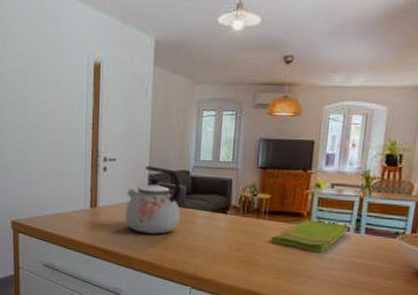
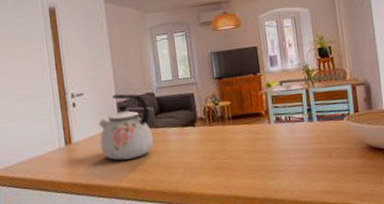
dish towel: present [272,220,348,254] -> none [239,115,303,147]

